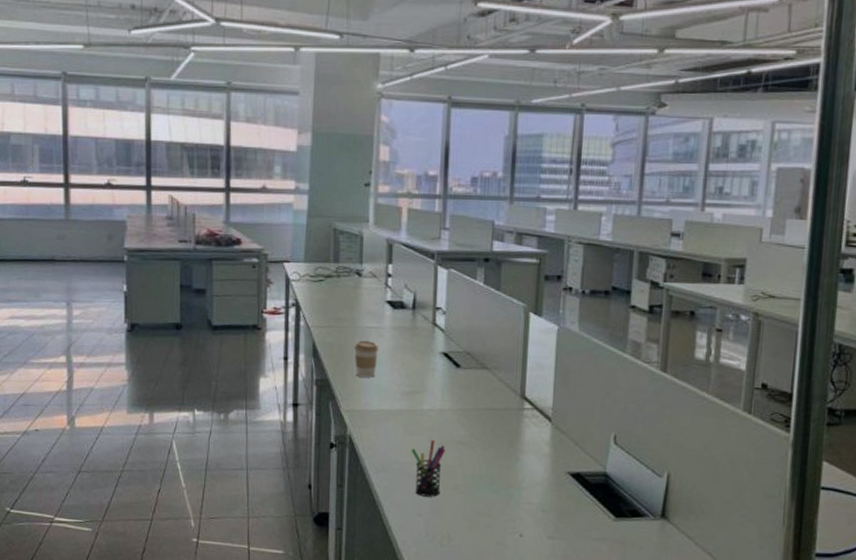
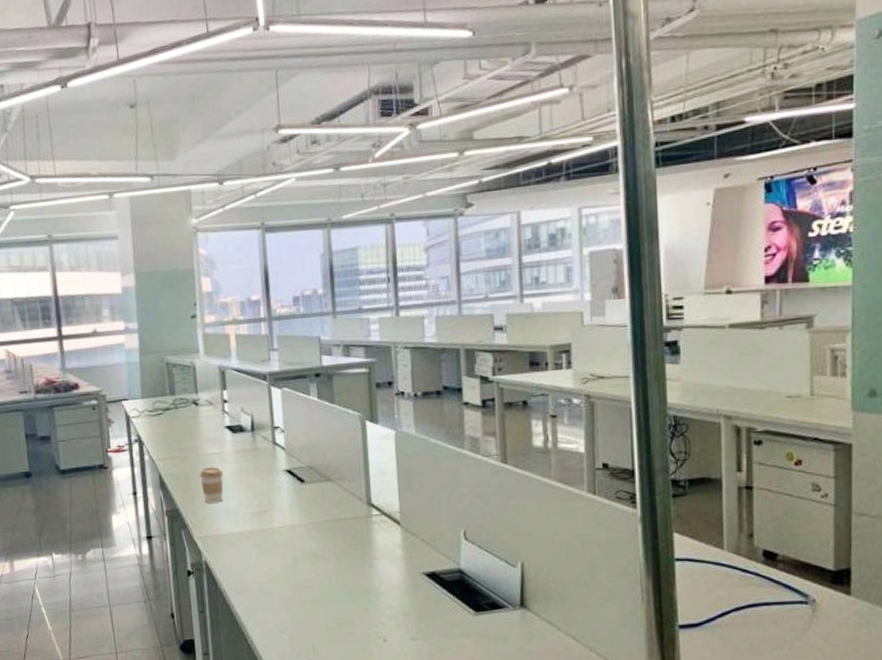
pen holder: present [411,439,445,497] -> none [266,556,301,613]

